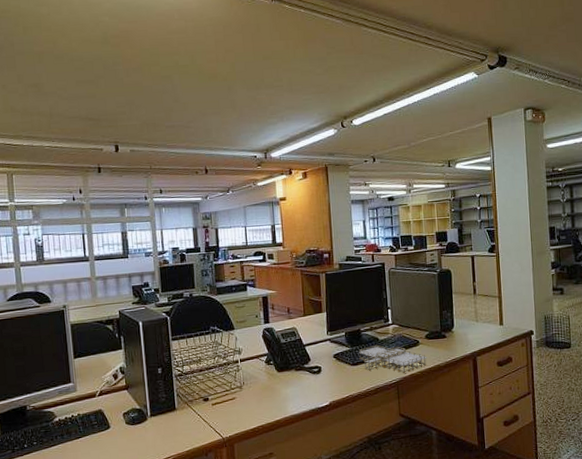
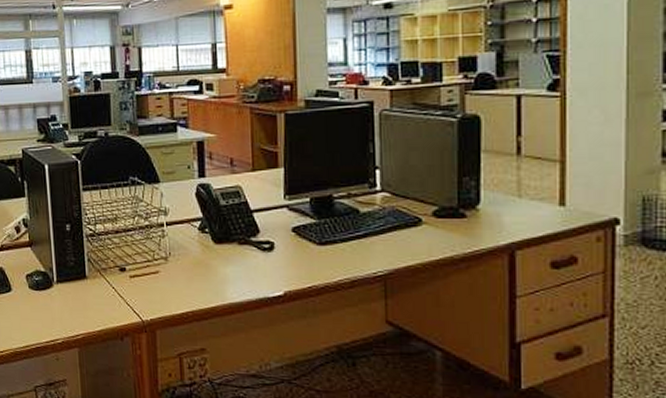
document tray: present [359,344,427,373] -> none [329,219,434,264]

